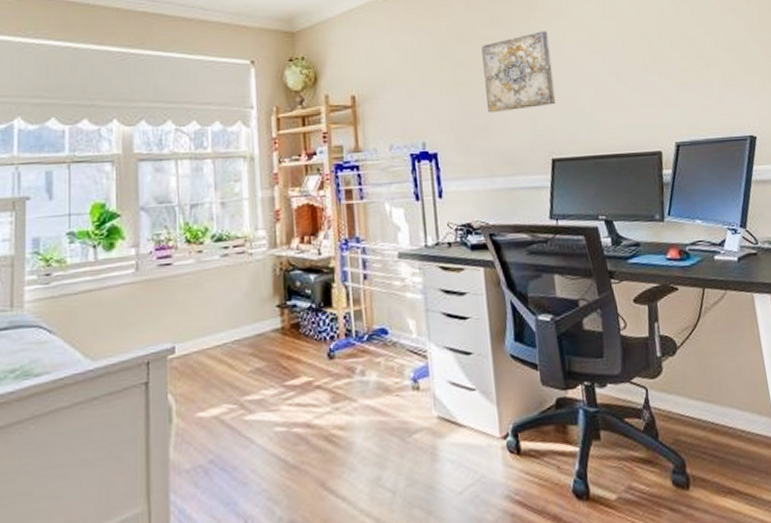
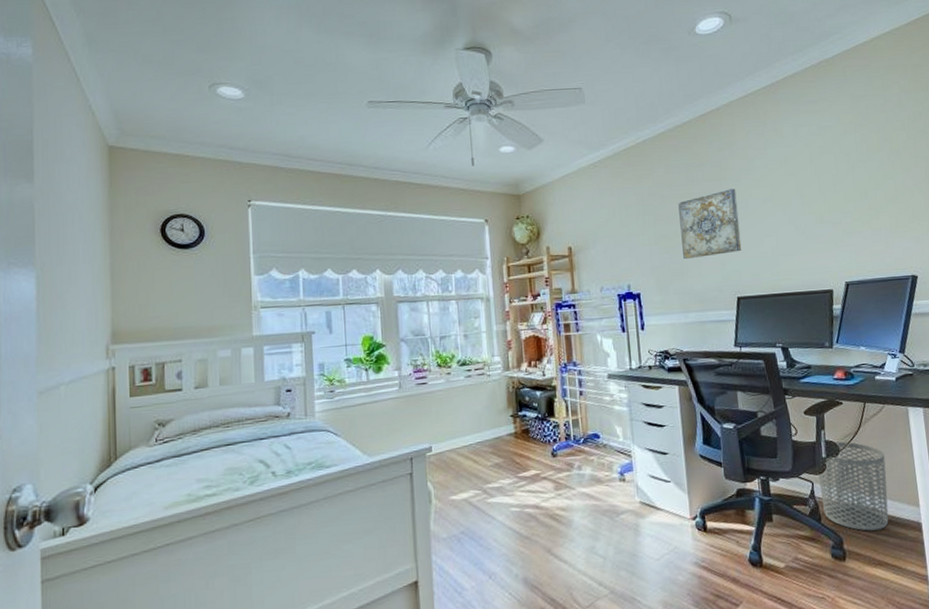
waste bin: none [651,336,738,450] -> present [817,441,889,531]

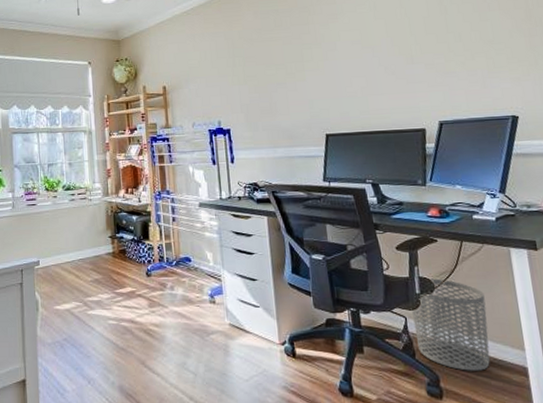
wall art: present [678,188,742,260] -> none [267,32,331,98]

